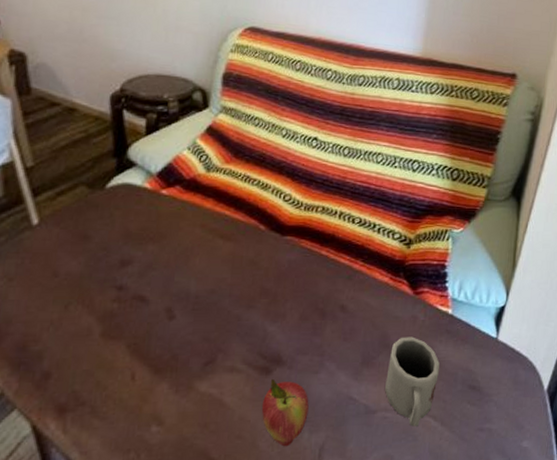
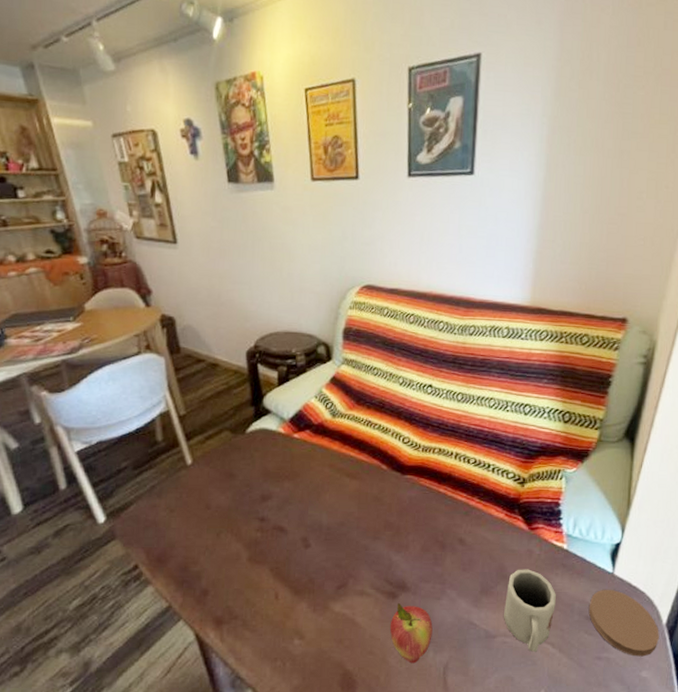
coaster: none [471,355,541,426] -> present [588,589,659,657]

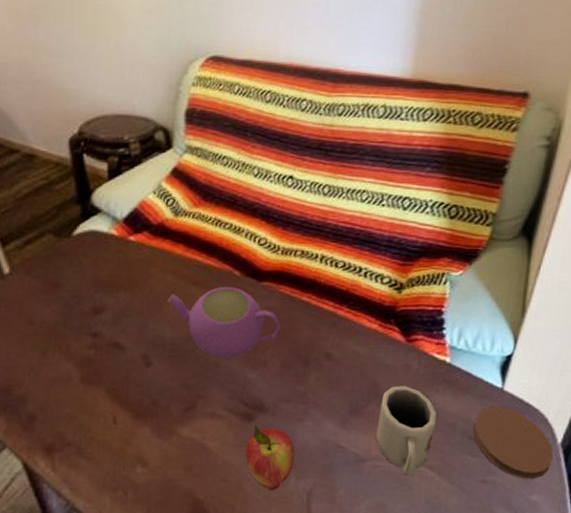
teapot: none [324,479,421,543] -> present [167,287,280,359]

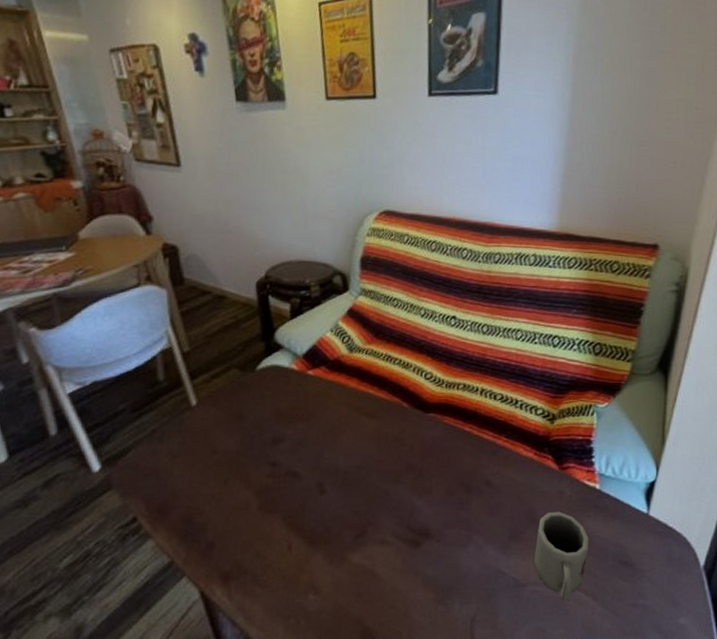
teapot: present [167,287,280,359] -> none [341,418,445,487]
fruit: present [245,426,295,491] -> none [412,552,459,617]
coaster: present [473,406,553,479] -> none [623,531,697,603]

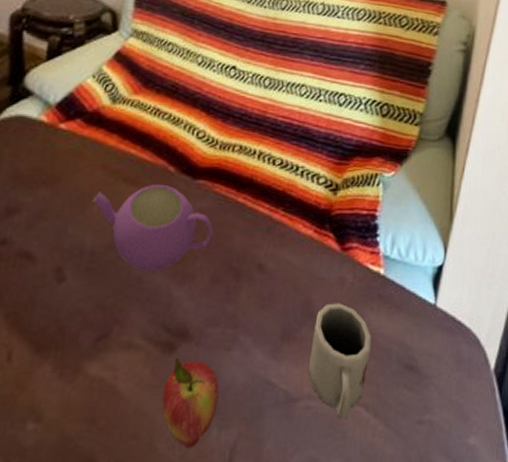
teapot: none [341,418,445,487] -> present [92,185,213,272]
fruit: none [412,552,459,617] -> present [162,359,219,449]

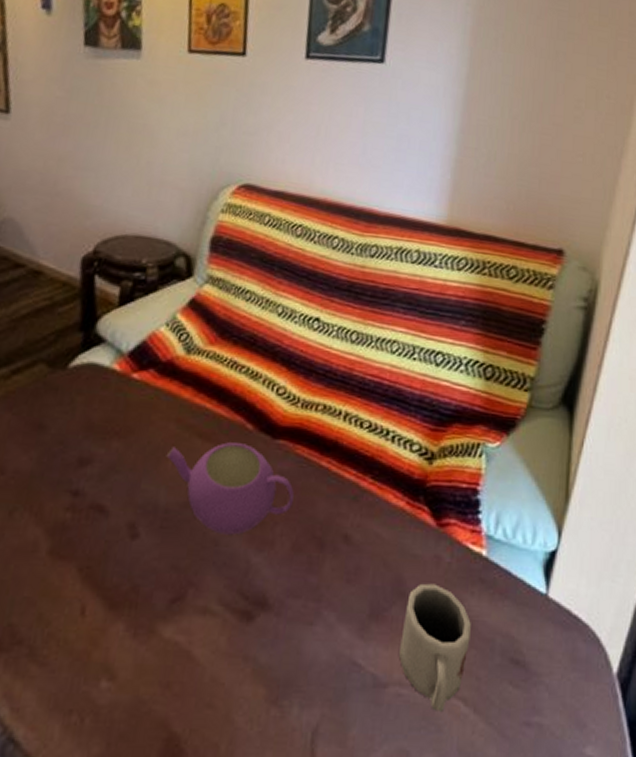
fruit: present [162,359,219,449] -> none [239,629,301,725]

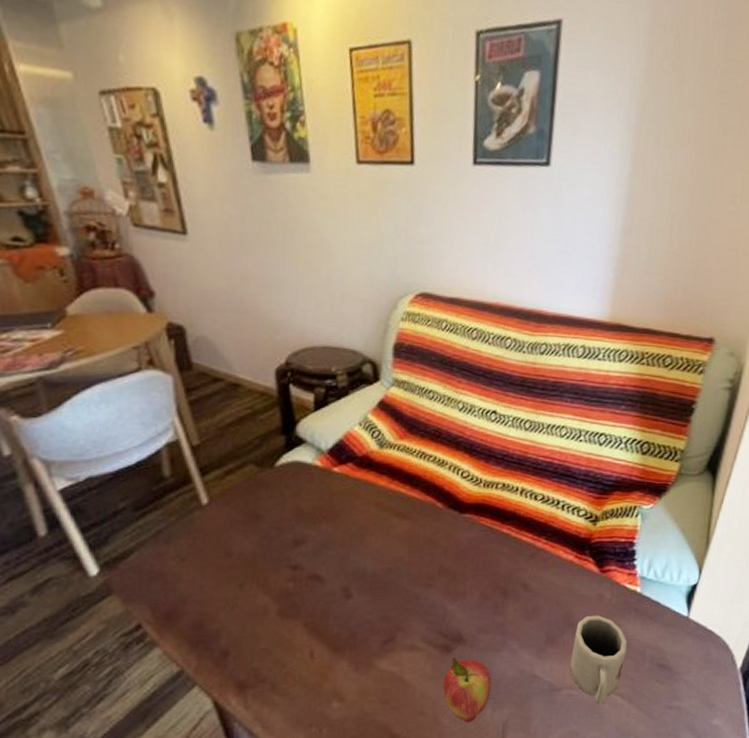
teapot: present [166,442,294,535] -> none [369,519,480,591]
fruit: none [239,629,301,725] -> present [443,658,492,723]

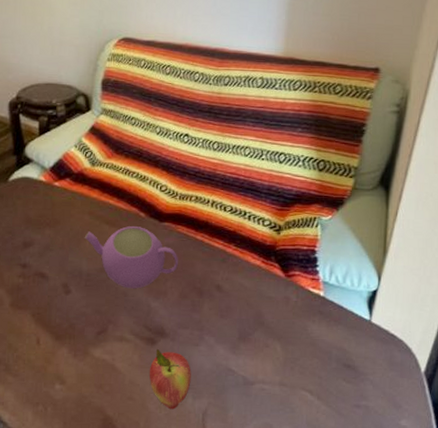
teapot: none [369,519,480,591] -> present [84,226,178,289]
cup: present [569,615,627,704] -> none [261,316,313,399]

